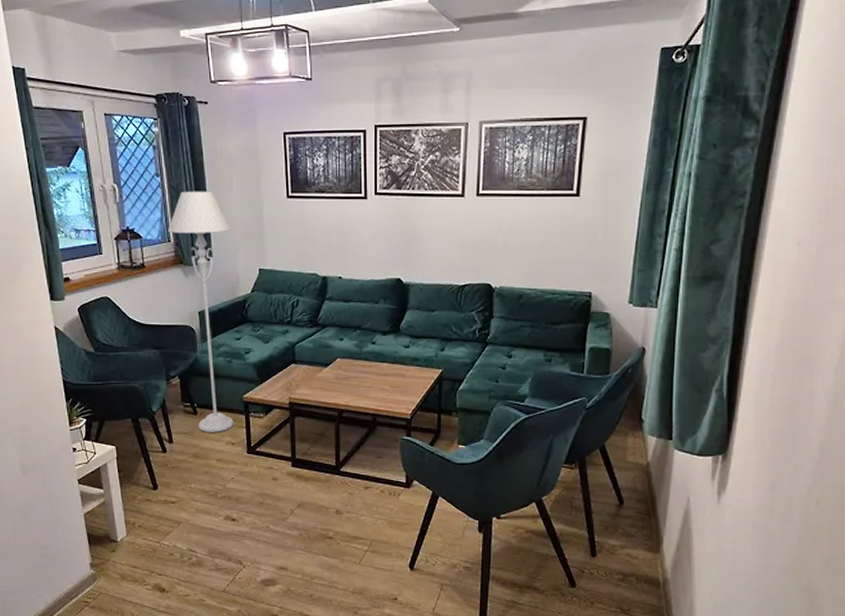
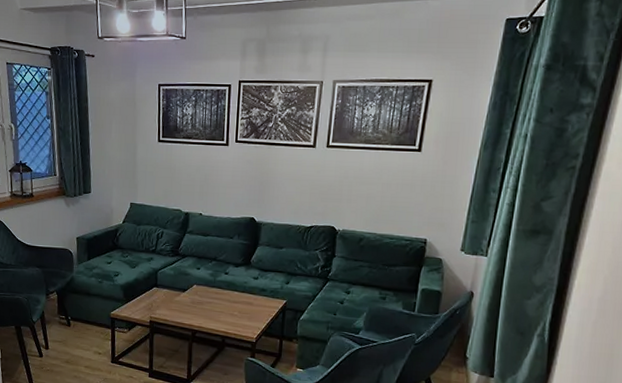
floor lamp: present [168,191,234,432] -> none [54,132,108,343]

